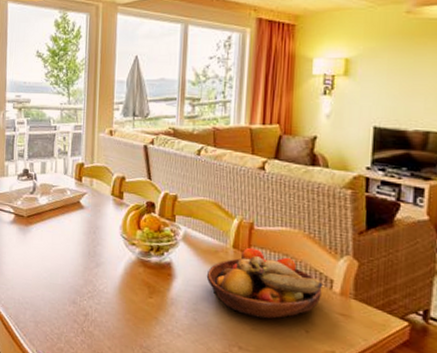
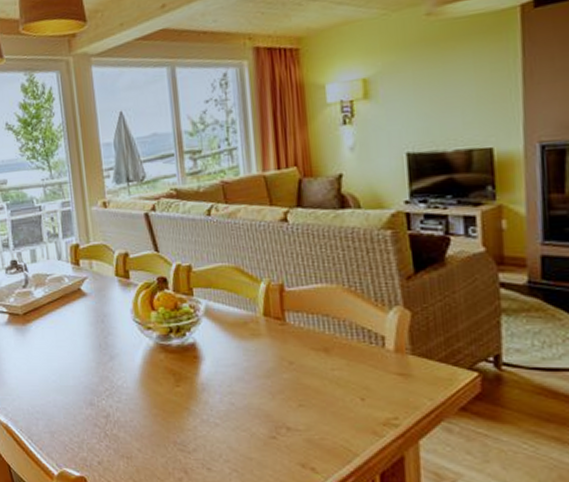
fruit bowl: present [206,247,322,319] -> none [237,312,374,392]

